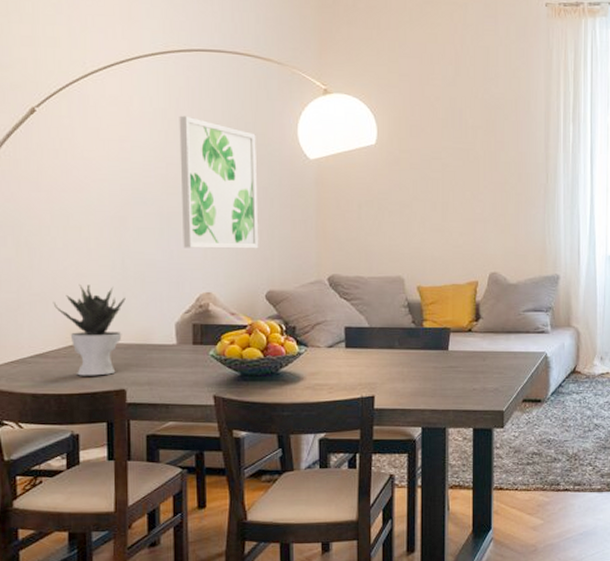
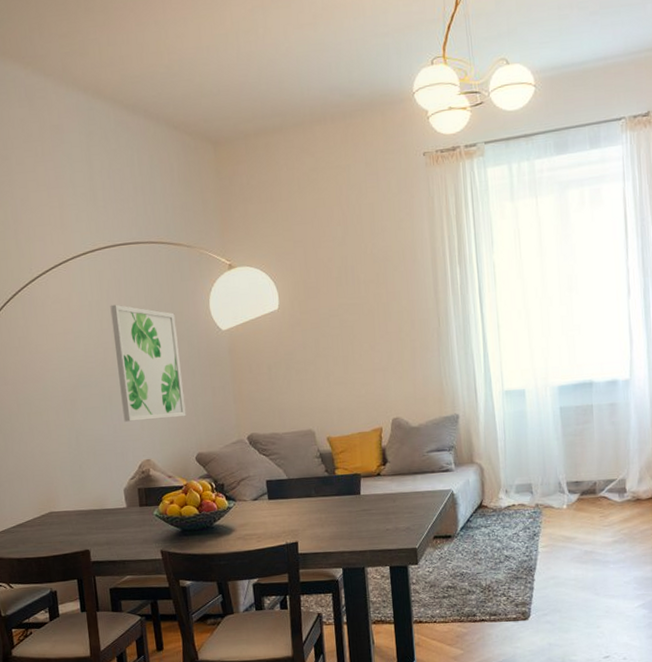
potted plant: present [53,285,126,376] -> none [26,461,83,541]

